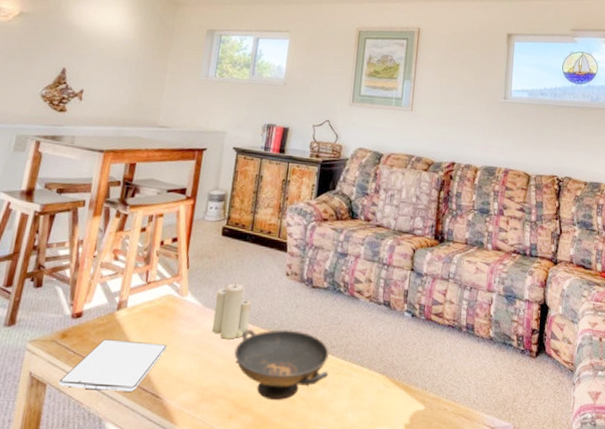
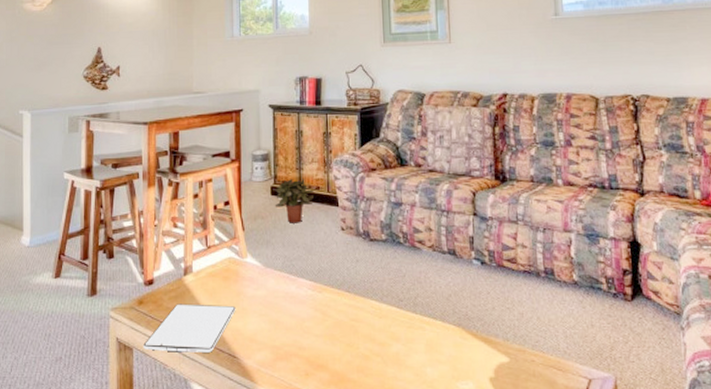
candle: present [212,281,251,339] -> none [275,239,311,298]
potted plant: none [223,222,266,265] -> present [274,179,315,223]
decorative bowl: present [234,329,329,400] -> none [301,285,400,356]

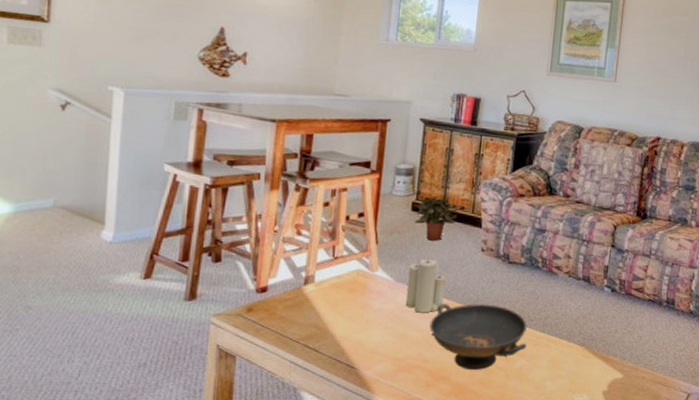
tablet: present [143,304,236,353] -> none [249,313,360,363]
candle: none [275,239,311,298] -> present [405,256,445,313]
decorative bowl: none [301,285,400,356] -> present [429,303,527,370]

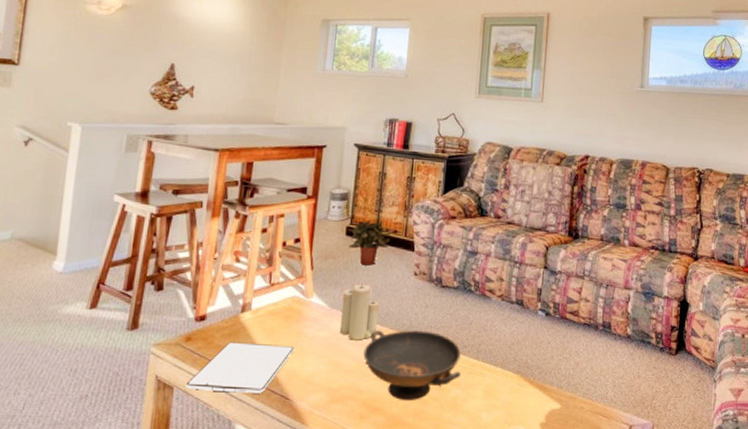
tablet: none [249,313,360,363] -> present [186,342,294,394]

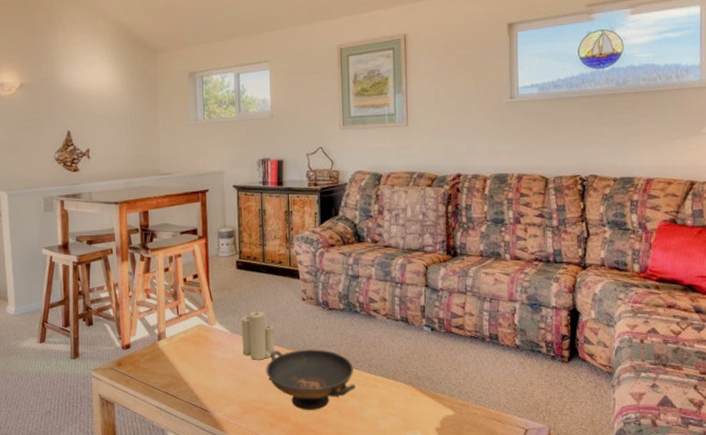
tablet: present [186,342,294,394] -> none [123,365,206,407]
potted plant: present [348,221,391,266] -> none [239,254,277,294]

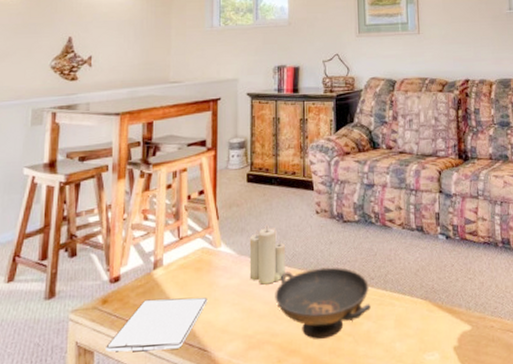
tablet: none [123,365,206,407] -> present [106,297,208,352]

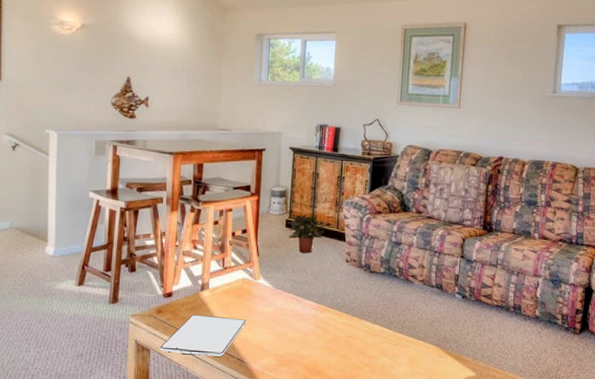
candle: present [249,225,285,285] -> none [283,267,316,316]
potted plant: none [250,165,290,210] -> present [288,215,325,253]
decorative bowl: present [275,267,371,339] -> none [304,307,388,366]

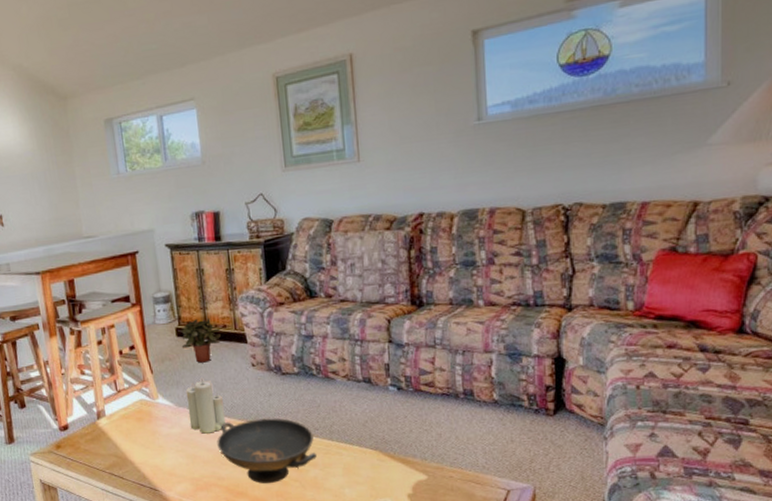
tablet: present [160,314,247,357] -> none [66,444,153,489]
candle: none [283,267,316,316] -> present [185,378,225,434]
decorative bowl: none [304,307,388,366] -> present [217,418,317,484]

